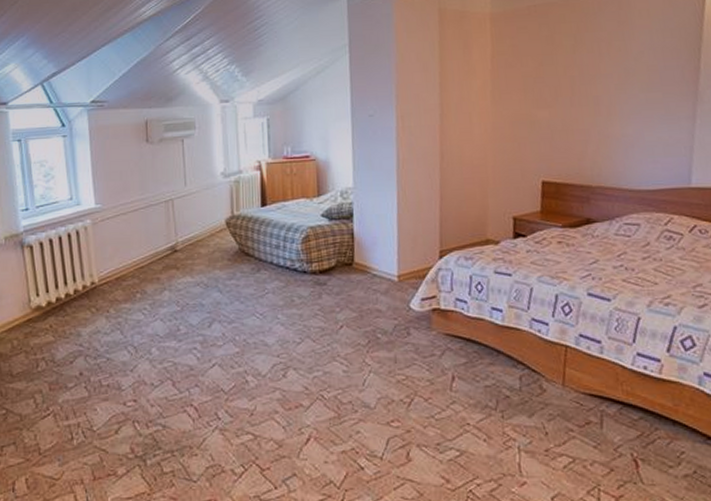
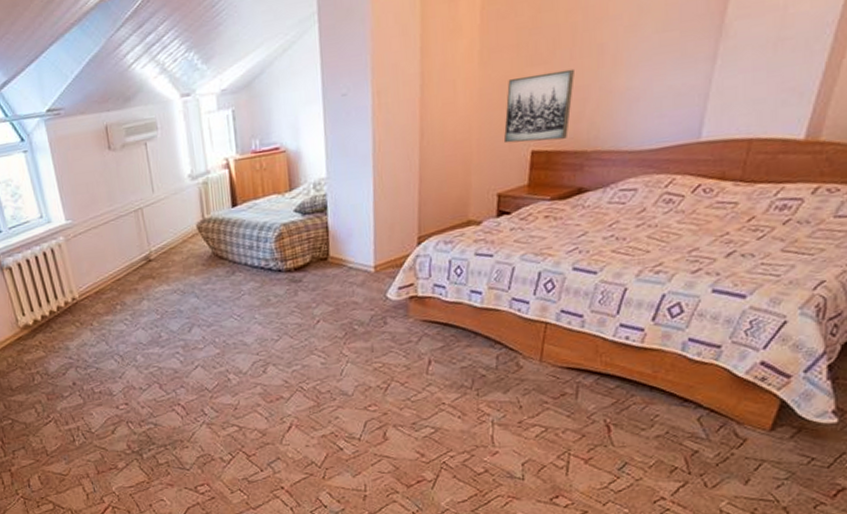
wall art: none [516,114,576,174] -> present [503,68,574,144]

